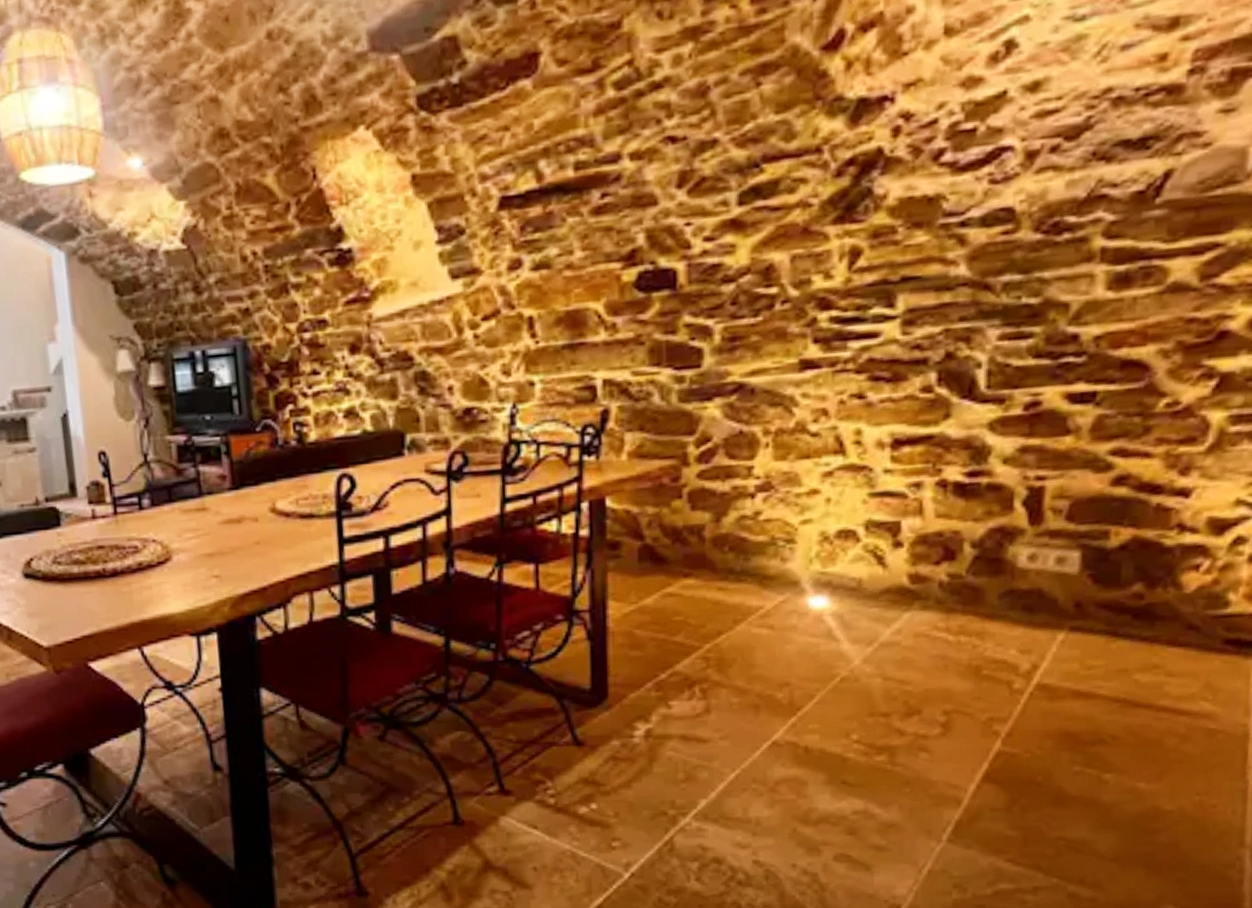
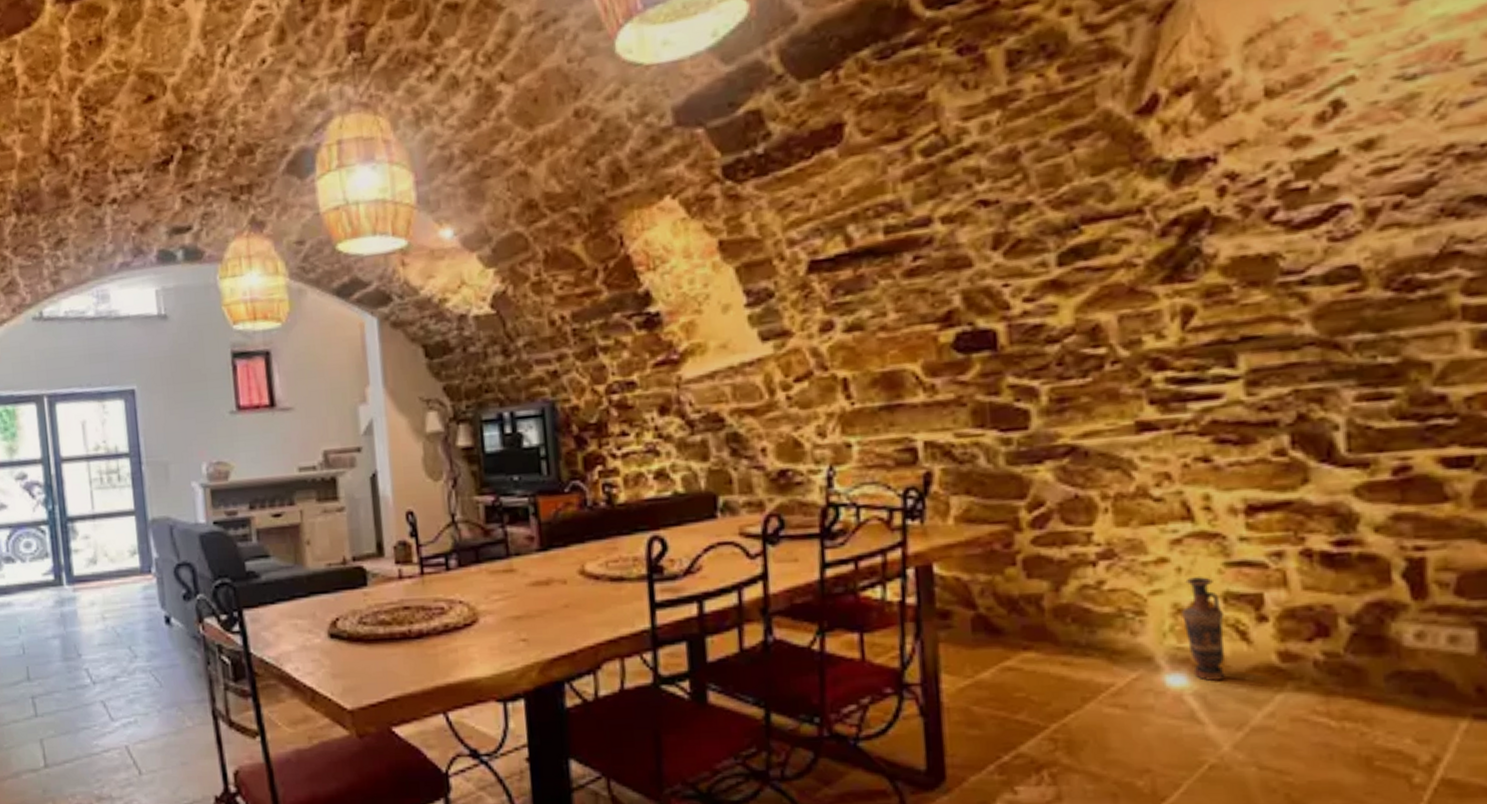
vase: none [828,505,865,602] -> present [1182,575,1225,681]

